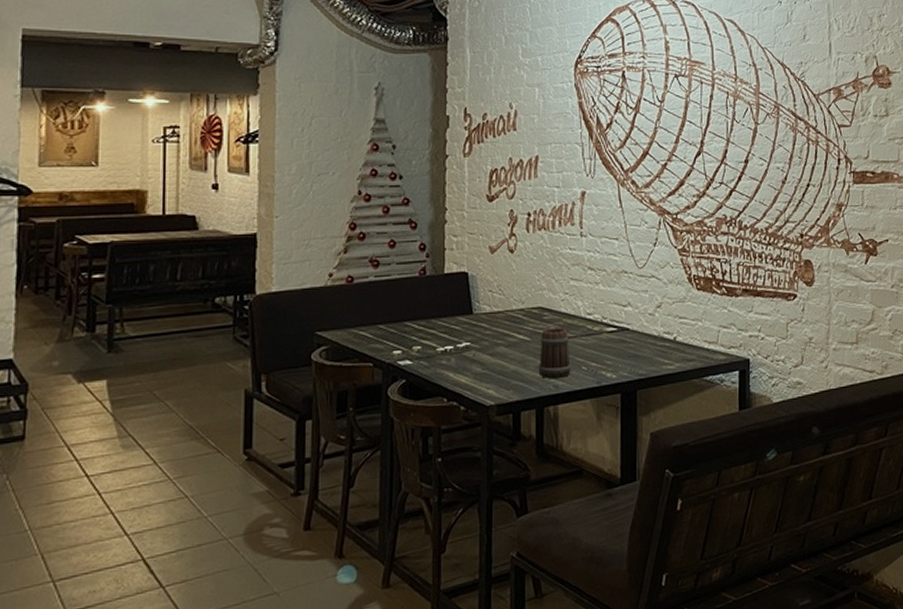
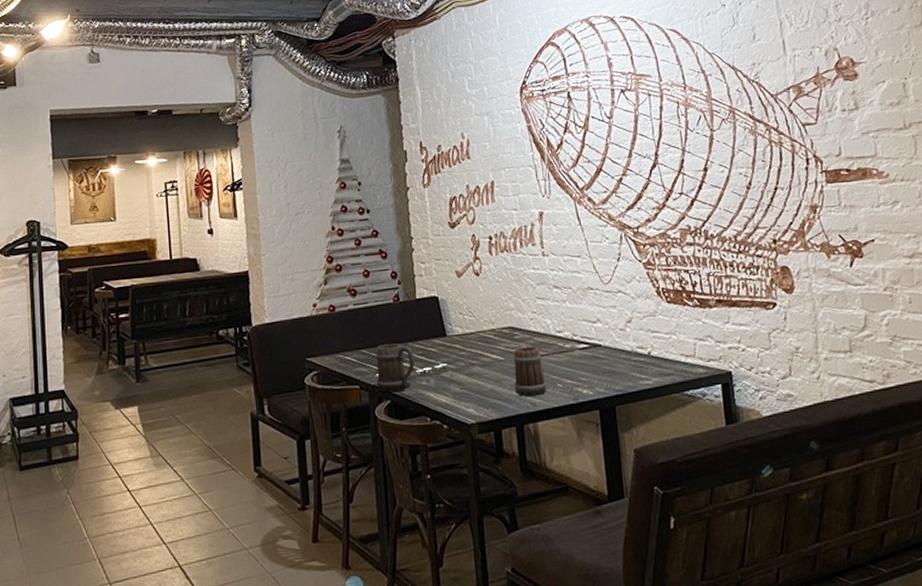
beer mug: none [392,319,437,372] -> present [376,343,416,393]

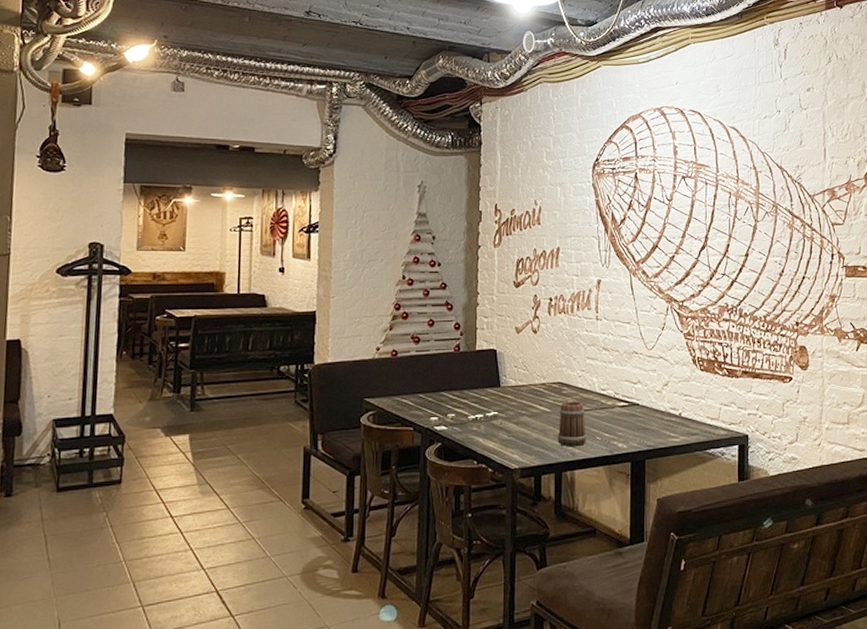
beer mug: present [376,343,416,393] -> none [429,389,469,436]

